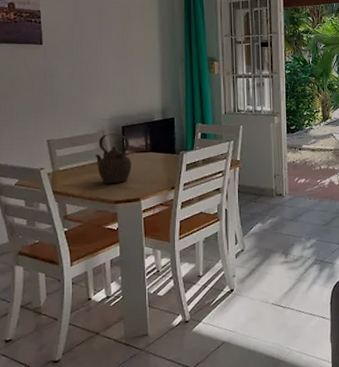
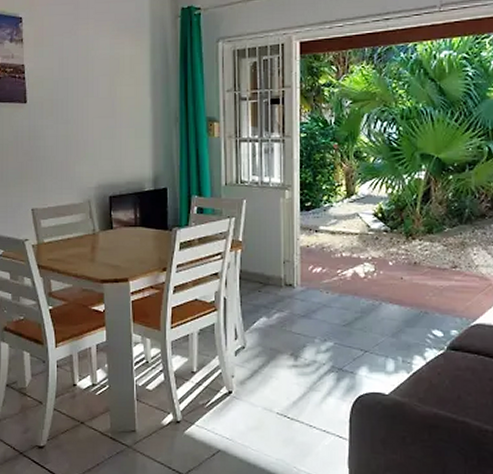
teapot: present [95,133,131,184] -> none [80,204,119,261]

